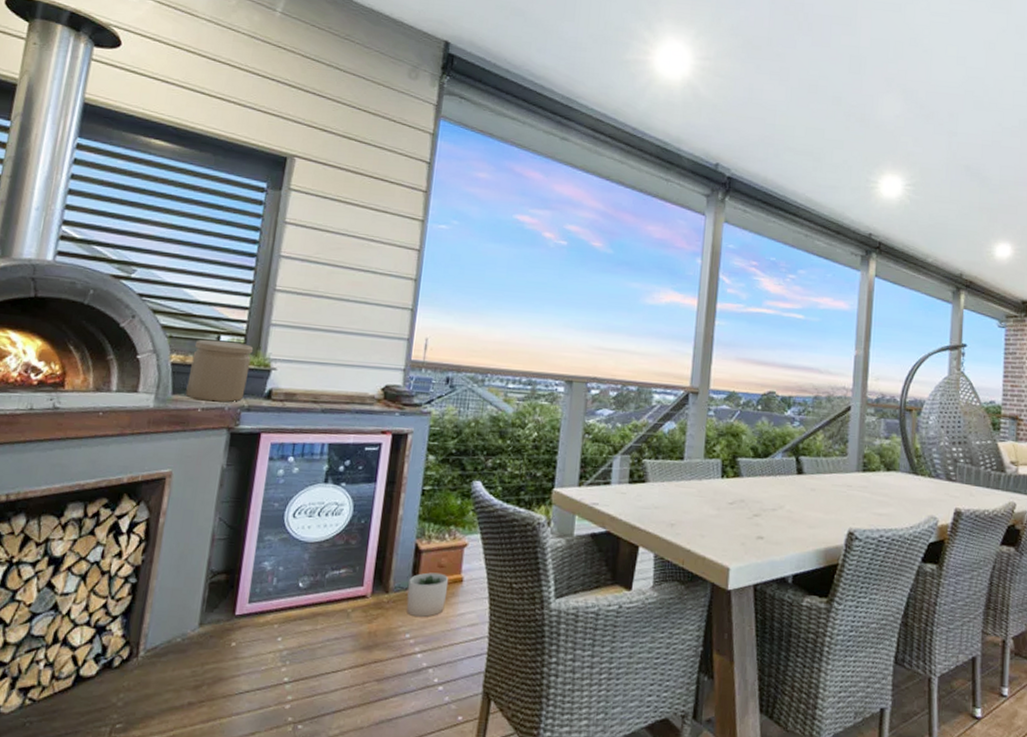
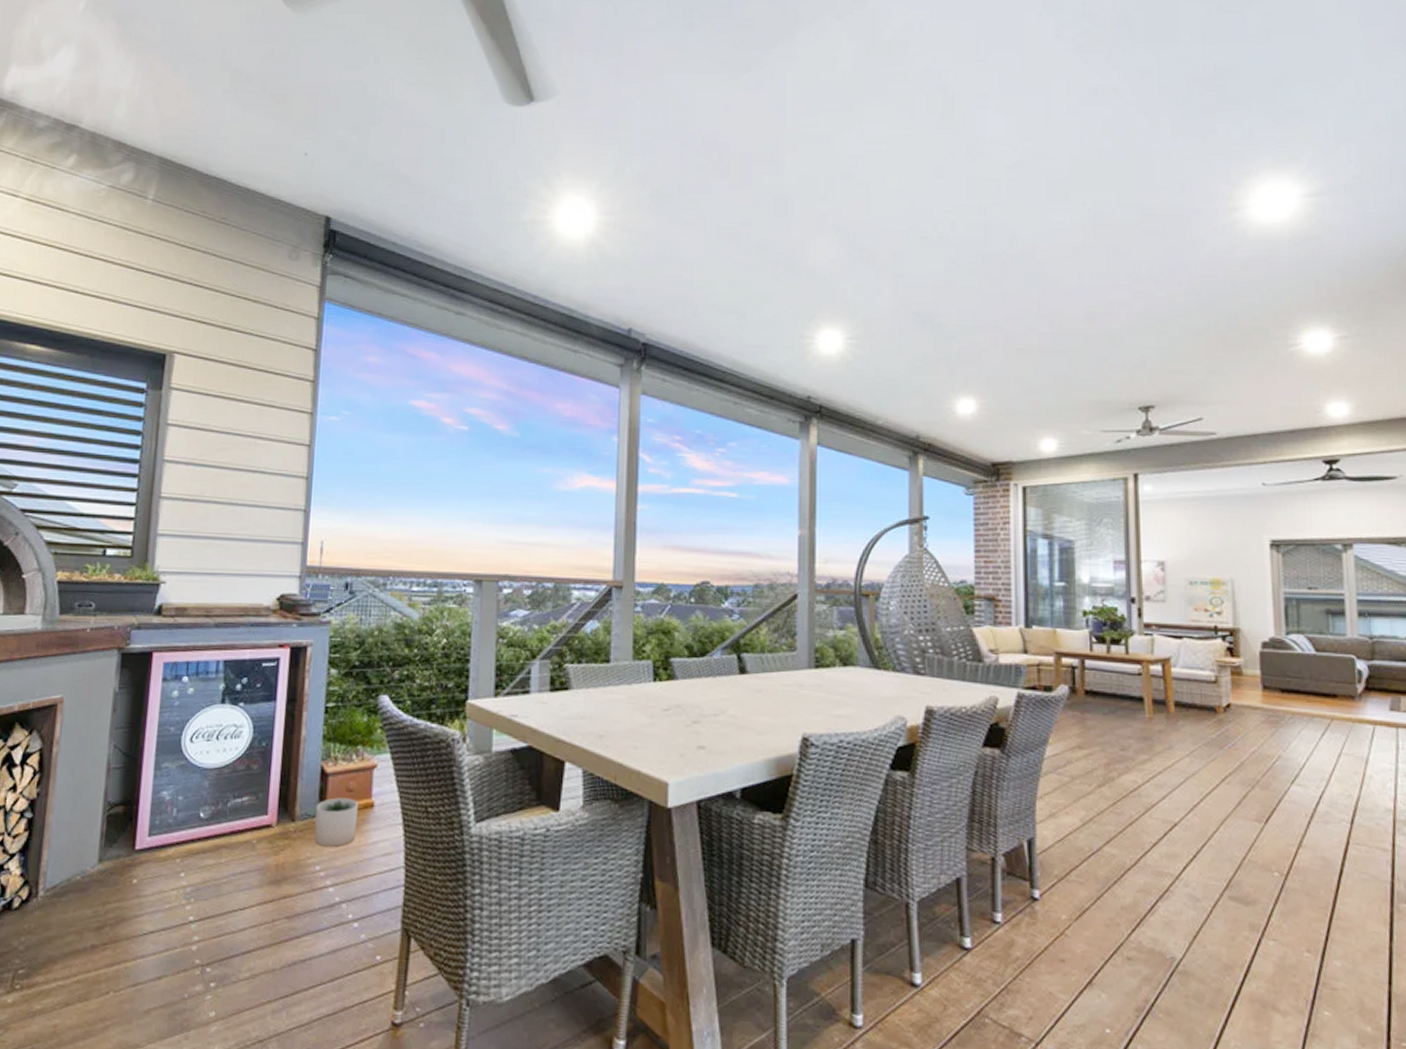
jar: present [185,339,254,403] -> none [73,554,141,621]

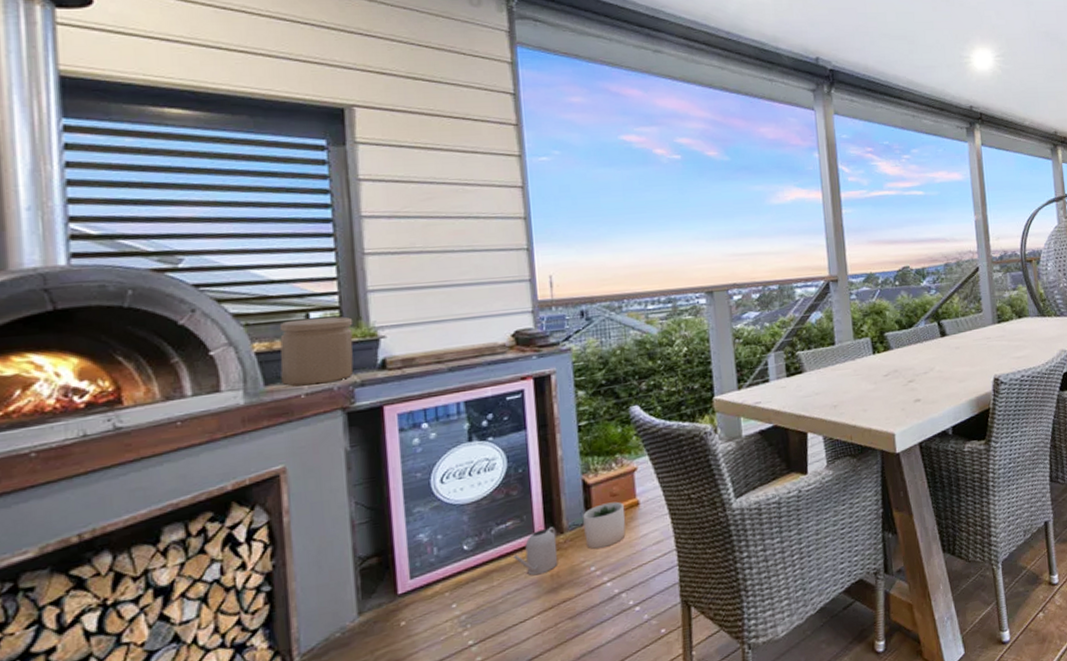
jar: none [73,554,141,621] -> present [279,316,354,386]
watering can: none [244,812,288,862] -> present [513,526,558,576]

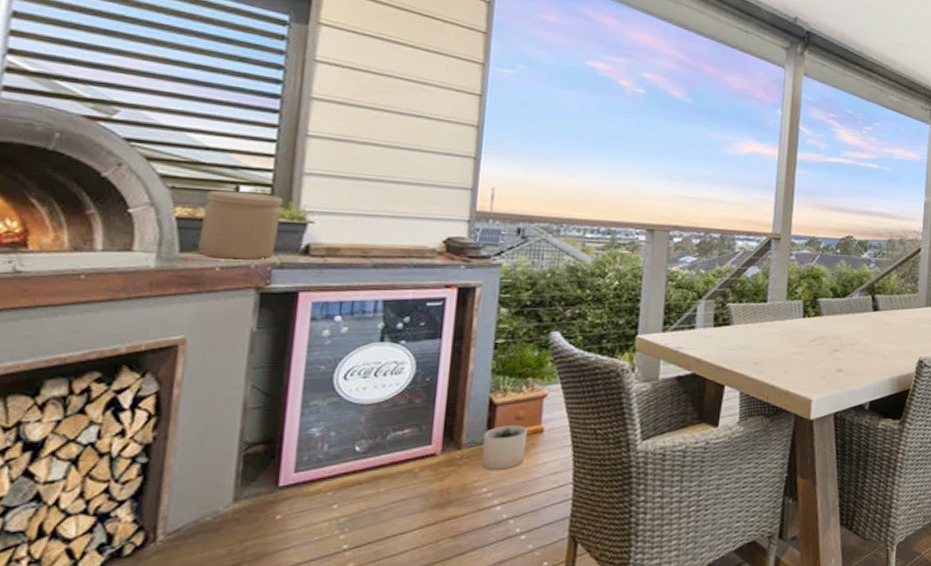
watering can: present [513,526,558,576] -> none [405,441,454,488]

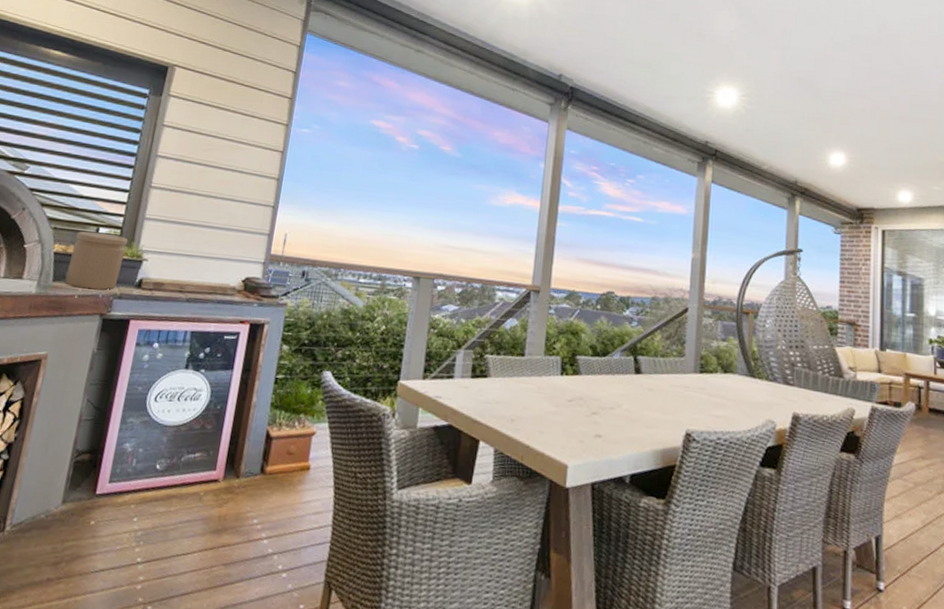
planter: present [482,425,528,471] -> none [255,459,297,504]

